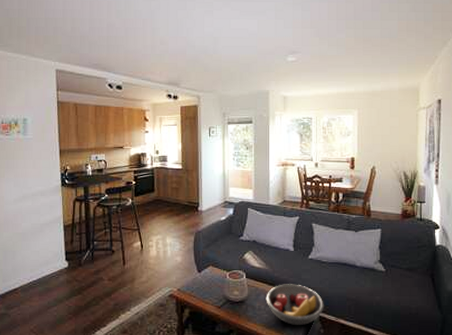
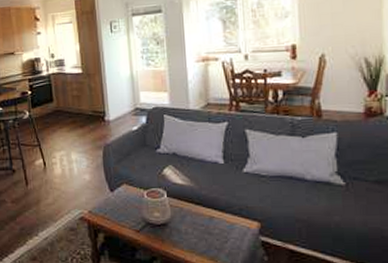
fruit bowl: present [266,284,324,325] -> none [193,203,267,251]

